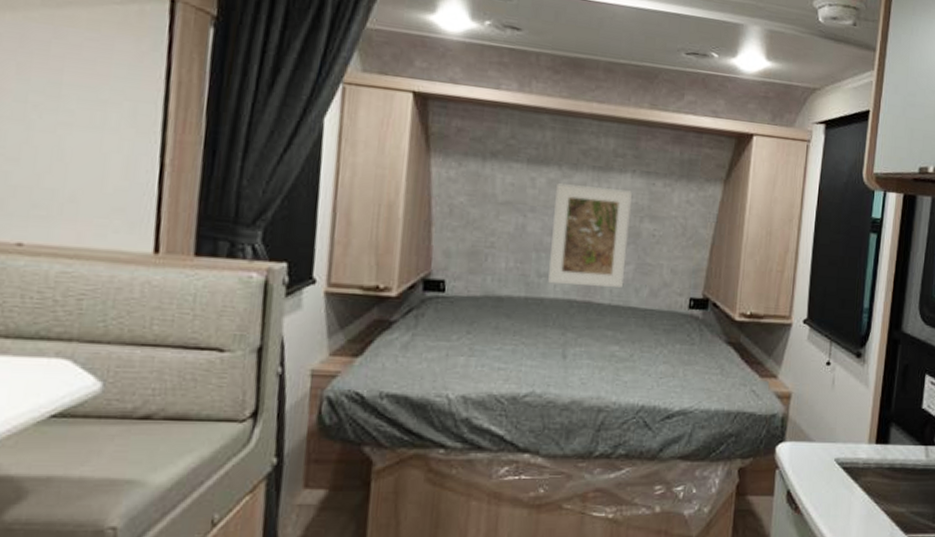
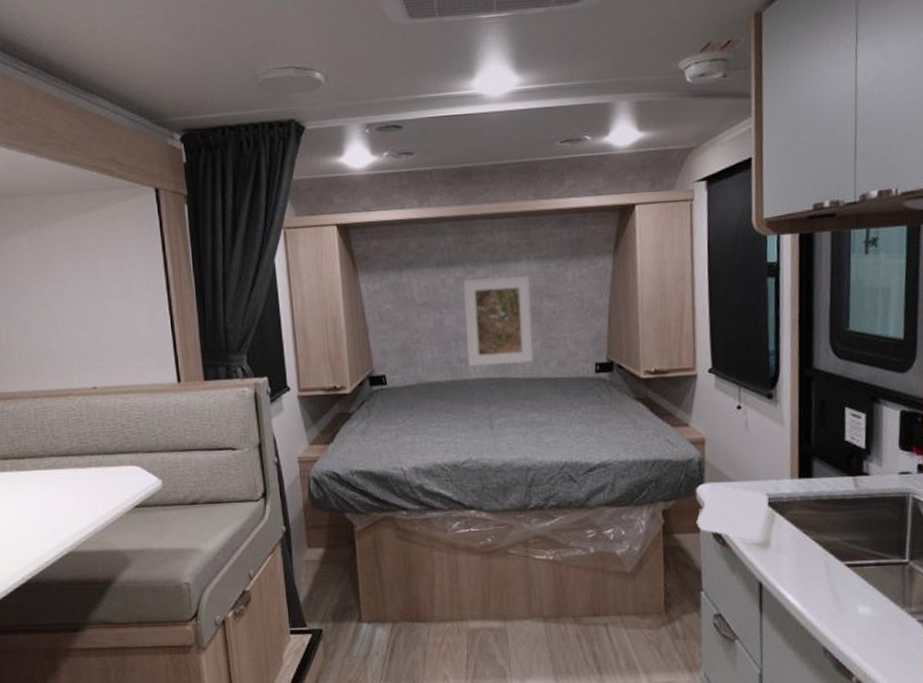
wireless charger: none [772,447,845,506] -> present [696,487,769,540]

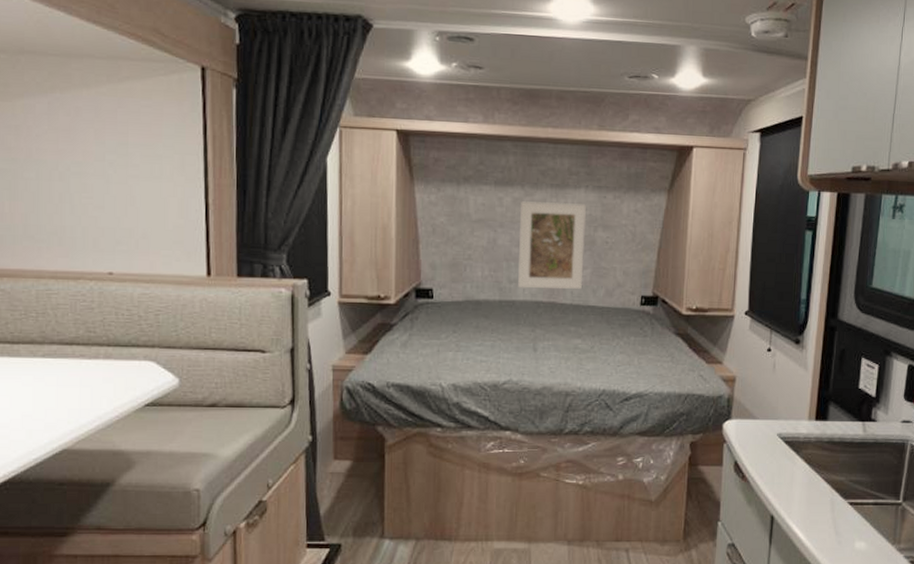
wireless charger: present [696,487,769,540] -> none [720,424,787,475]

